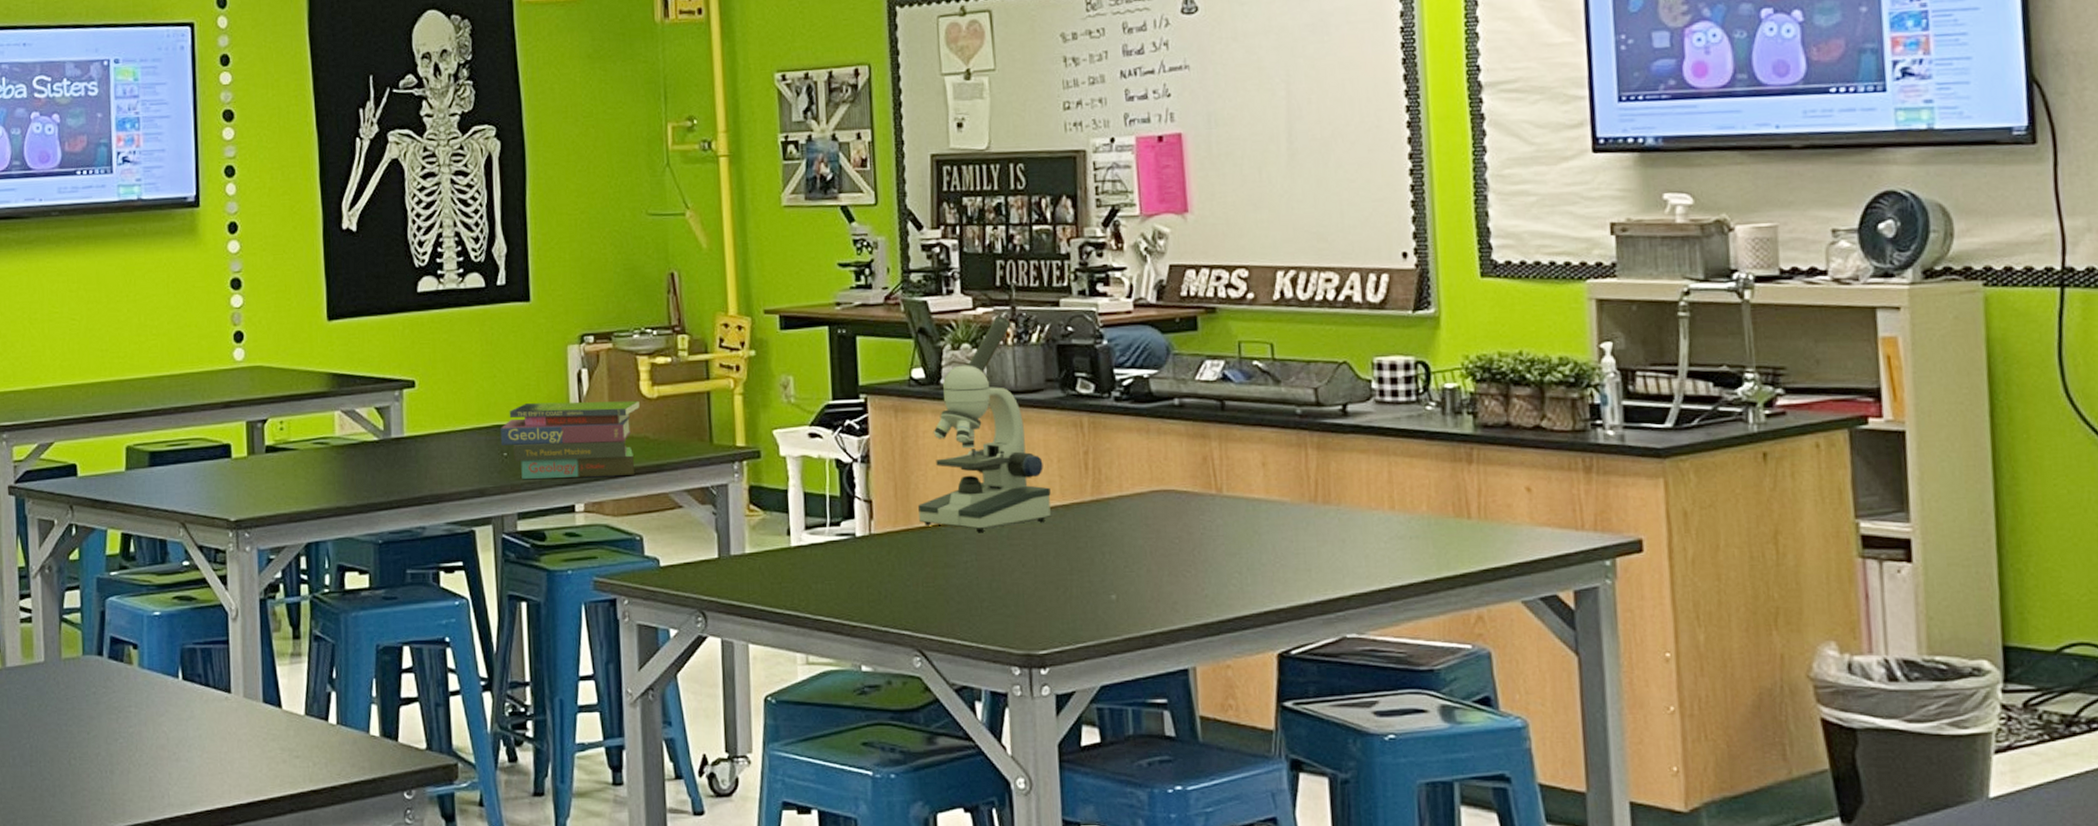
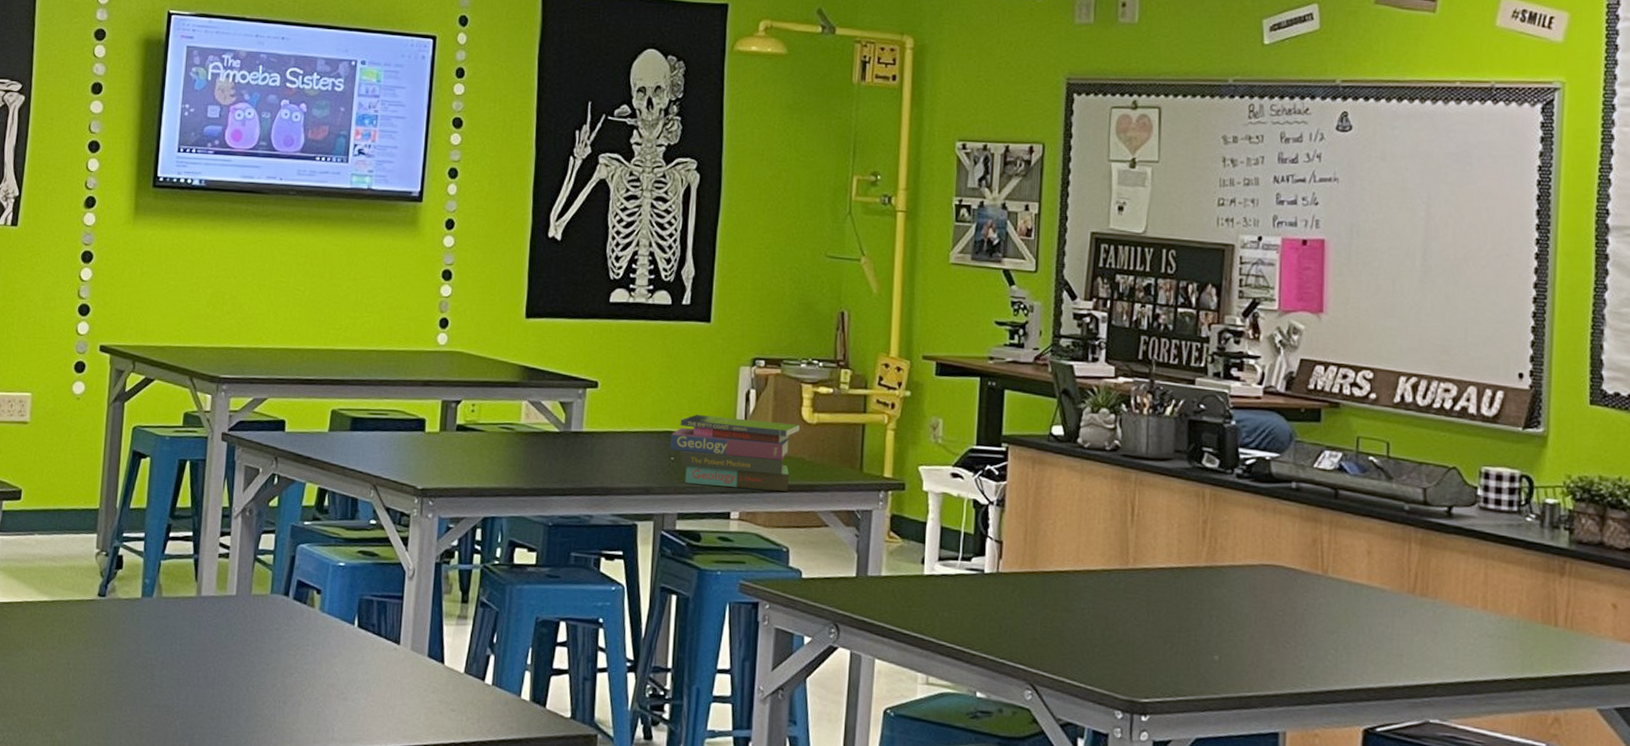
microscope: present [918,316,1051,532] -> none [1044,387,1168,583]

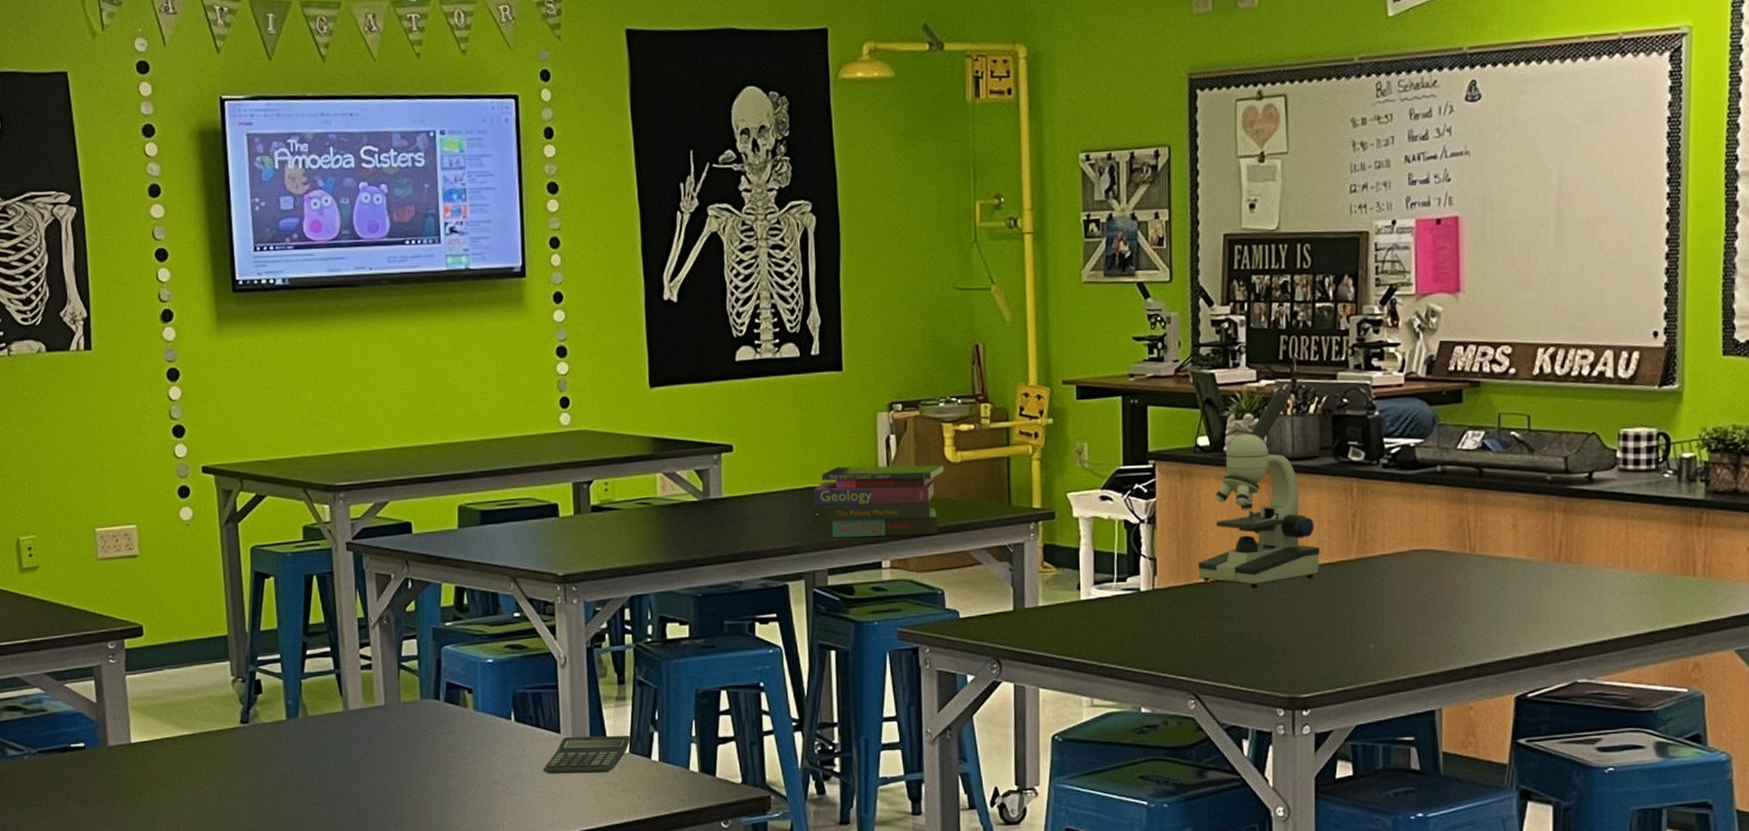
calculator: none [378,648,468,690] -> present [543,735,631,774]
microscope: none [1044,387,1168,583] -> present [1198,388,1320,587]

